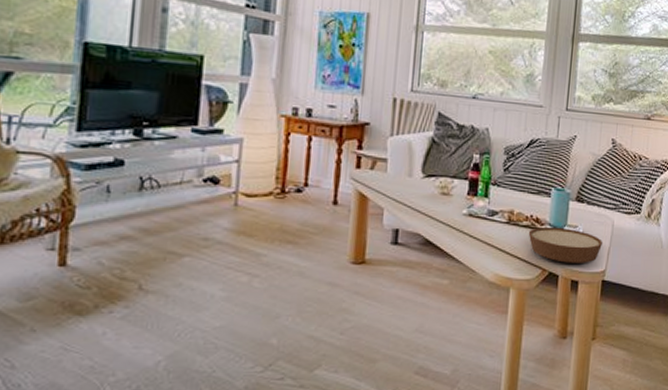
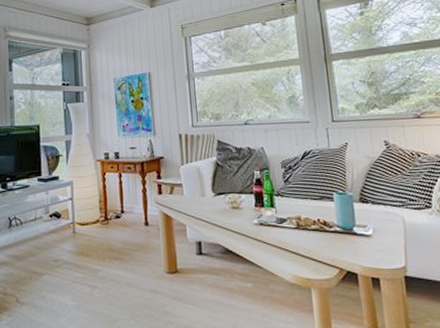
bowl: present [528,226,603,263] -> none [318,228,398,261]

